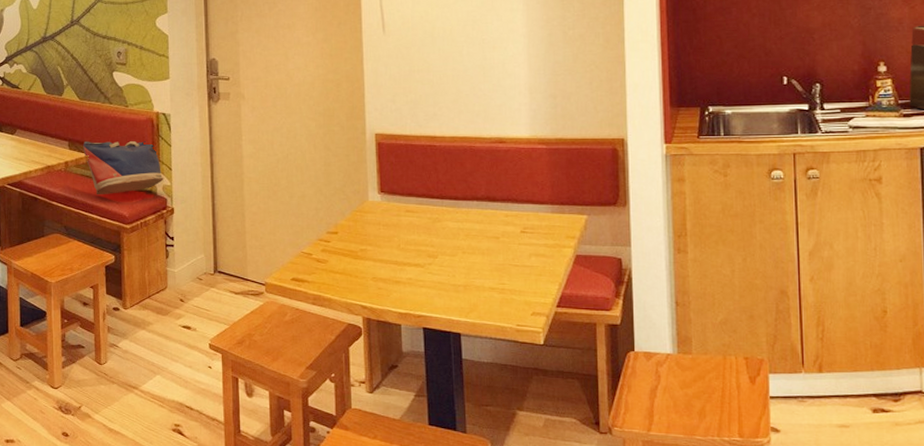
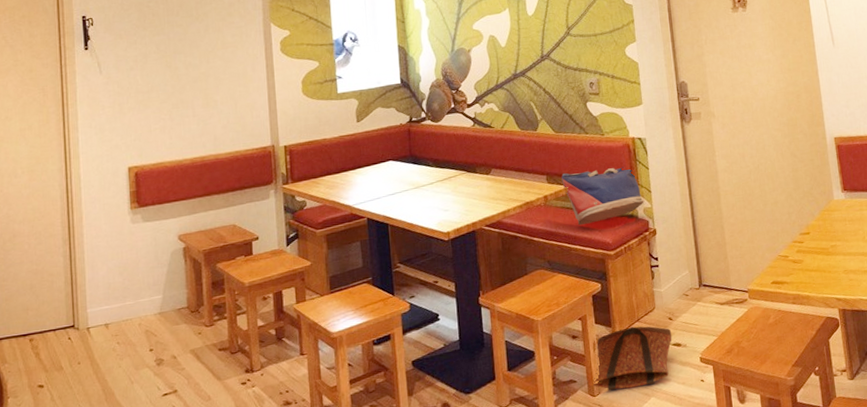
shopping bag: none [100,303,182,363] -> present [593,326,672,391]

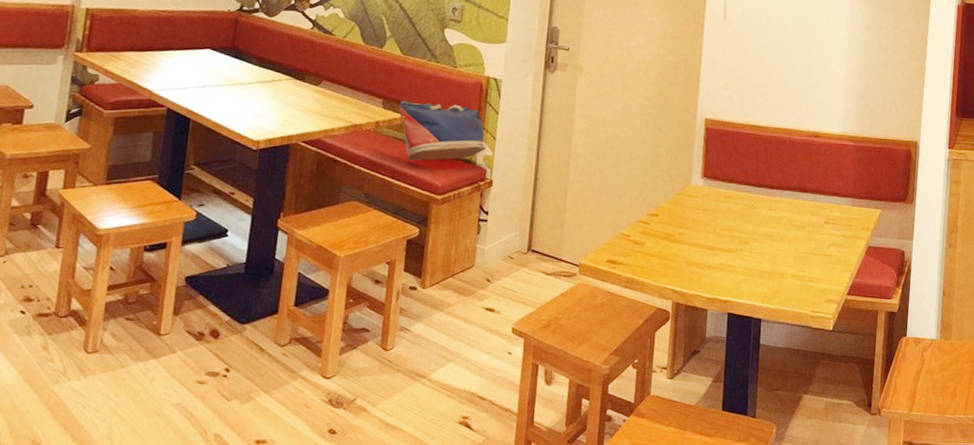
shopping bag: present [593,326,672,391] -> none [388,282,487,349]

